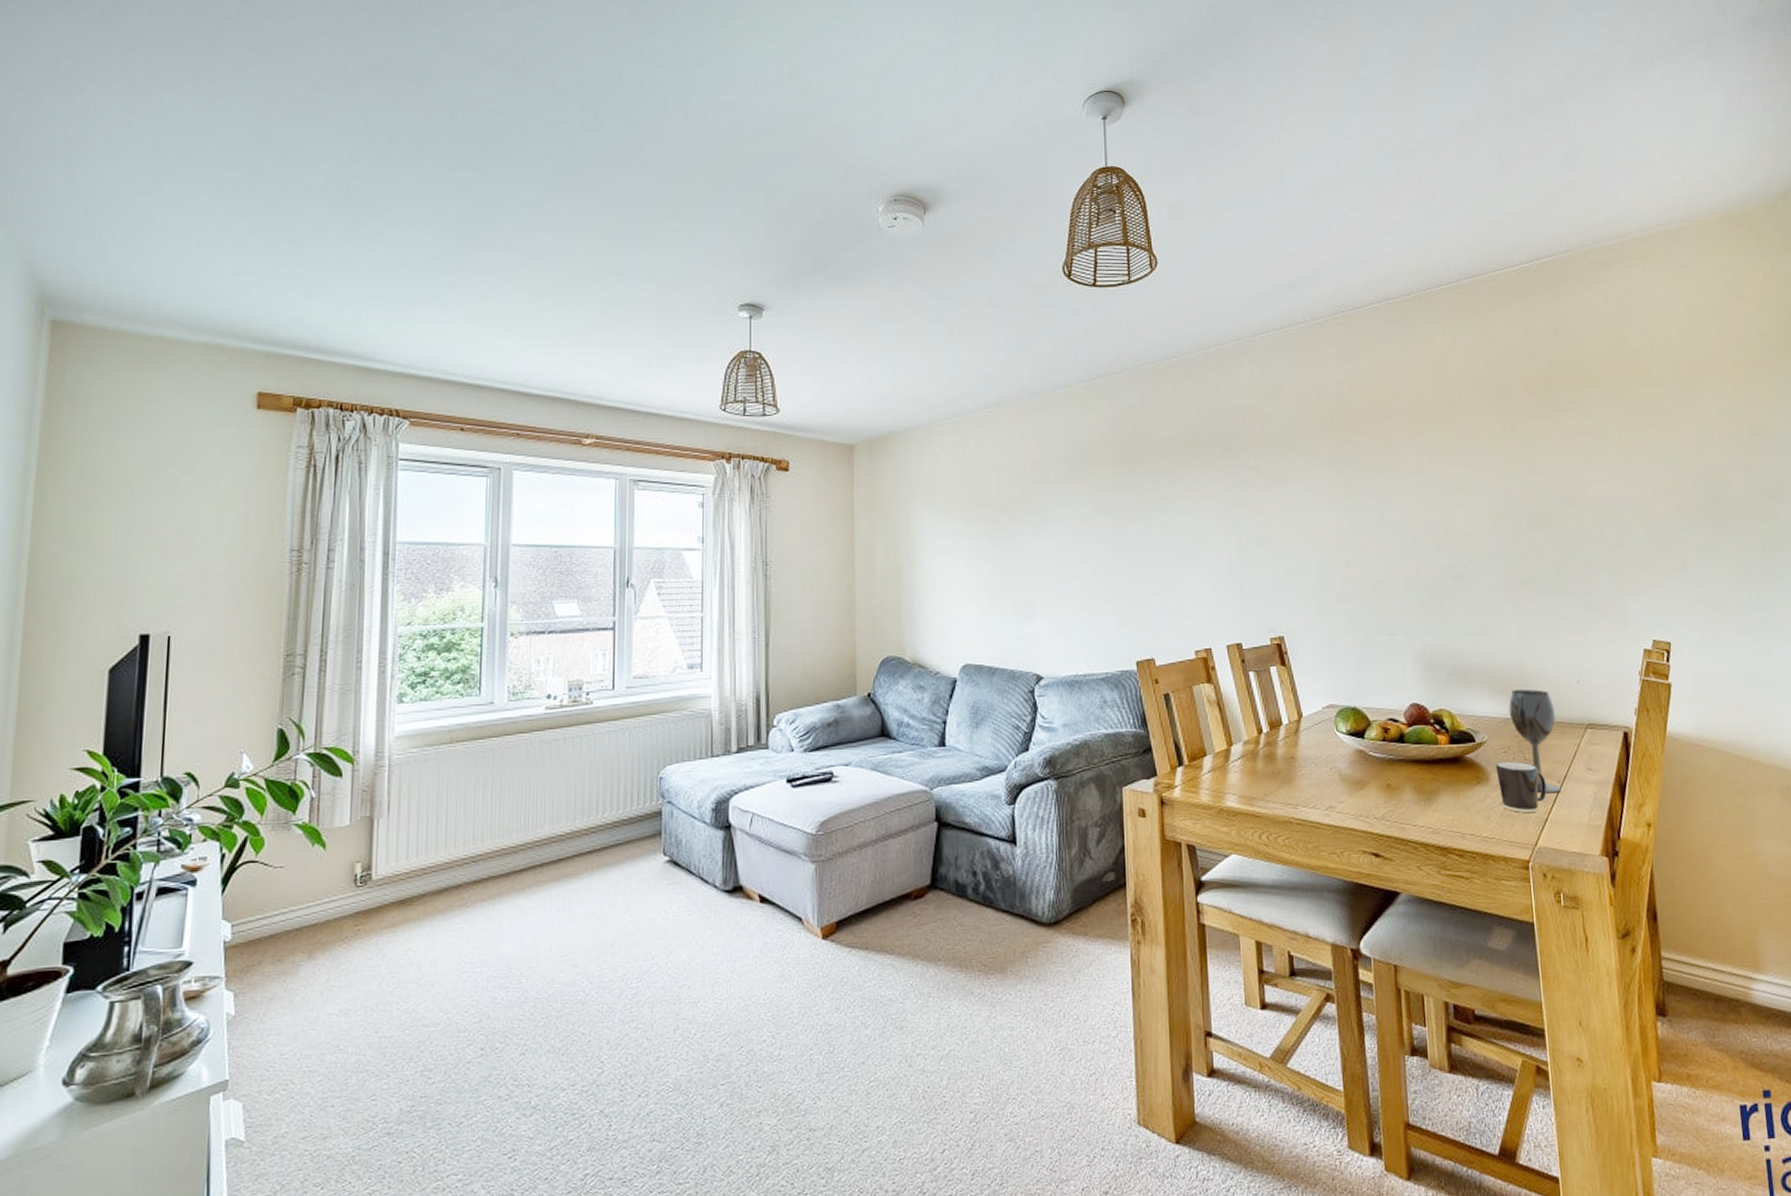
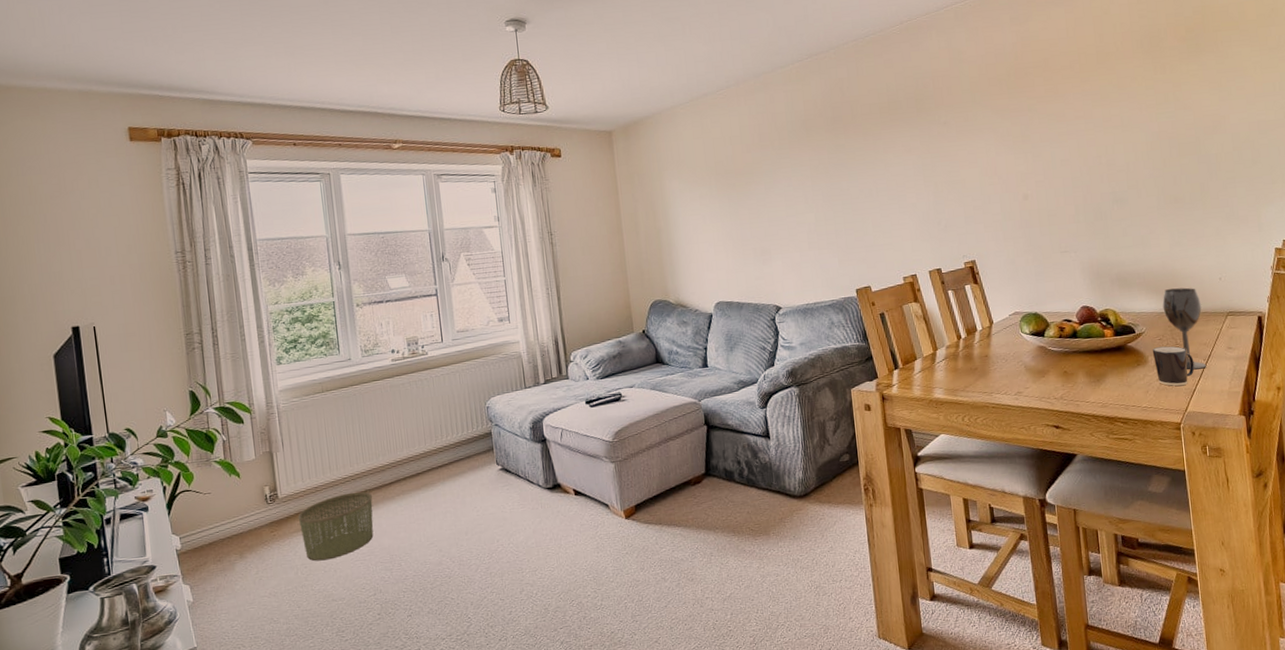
basket: none [393,876,497,970] -> present [297,489,374,561]

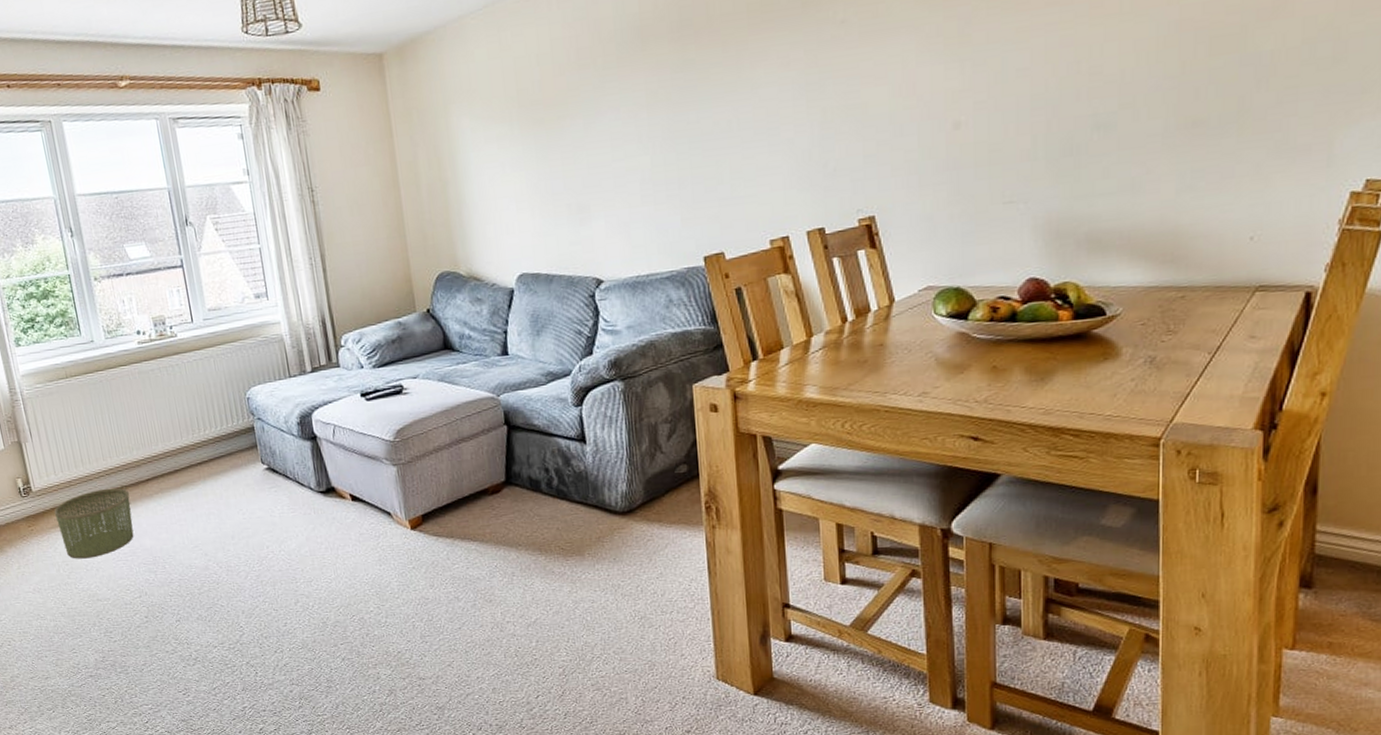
mug: present [1152,346,1195,387] -> none [1129,333,1193,389]
wine glass: present [1162,287,1207,370] -> none [1153,251,1215,367]

